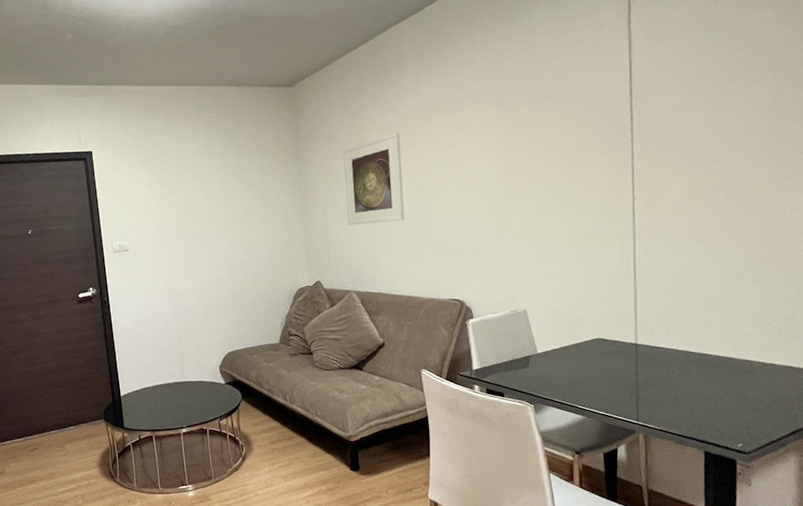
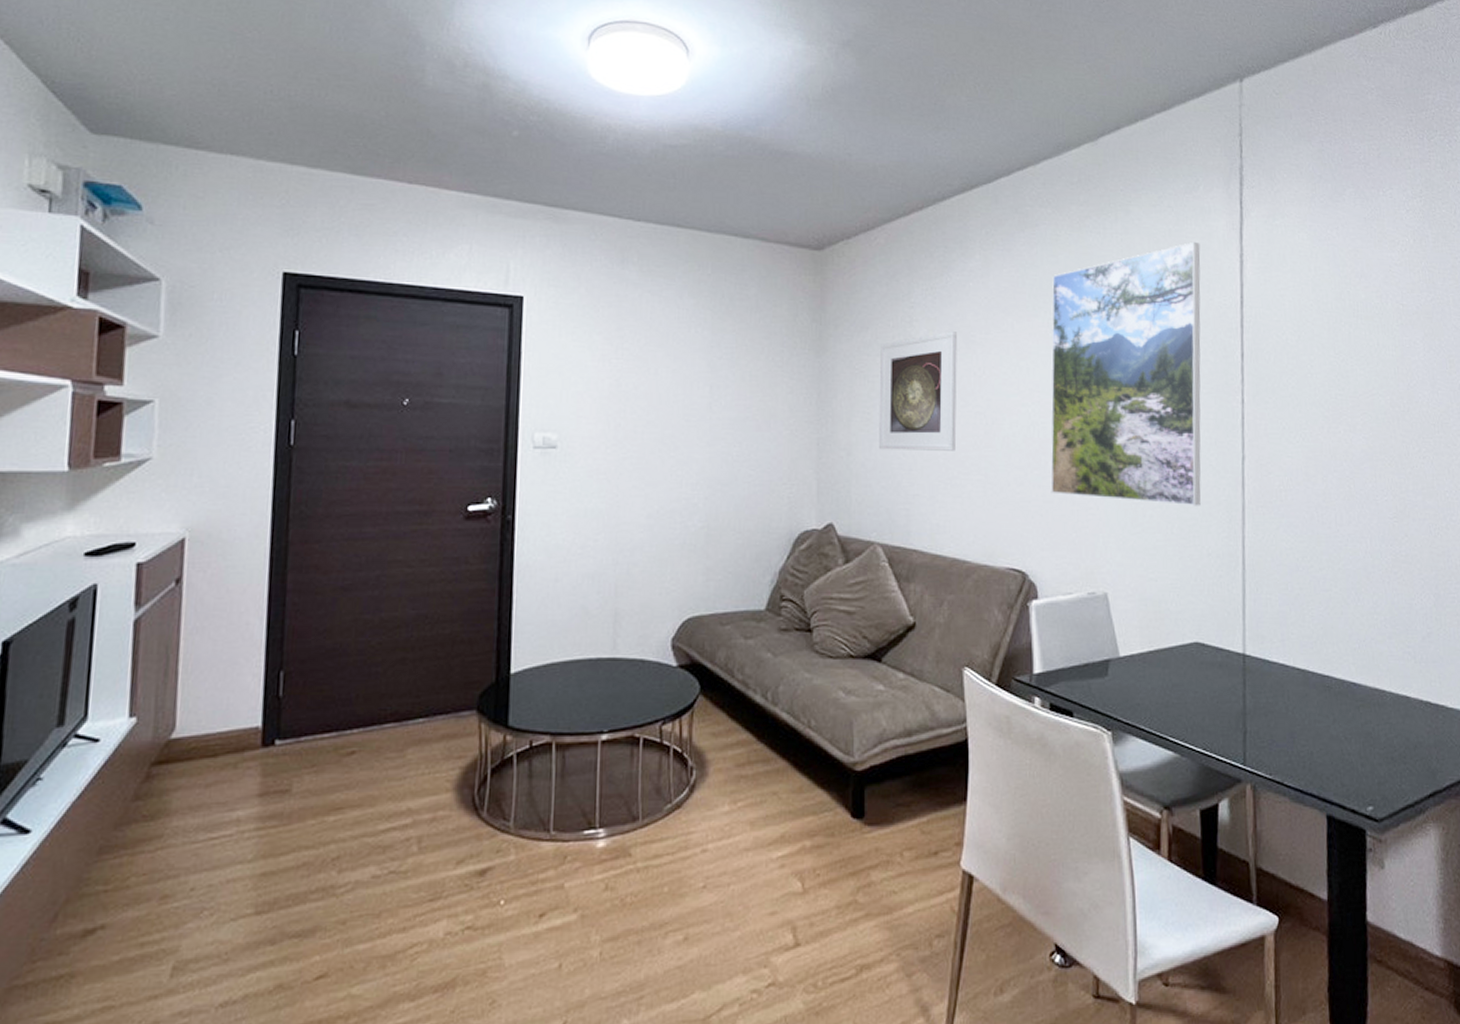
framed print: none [471,32,599,243] -> present [1050,241,1201,506]

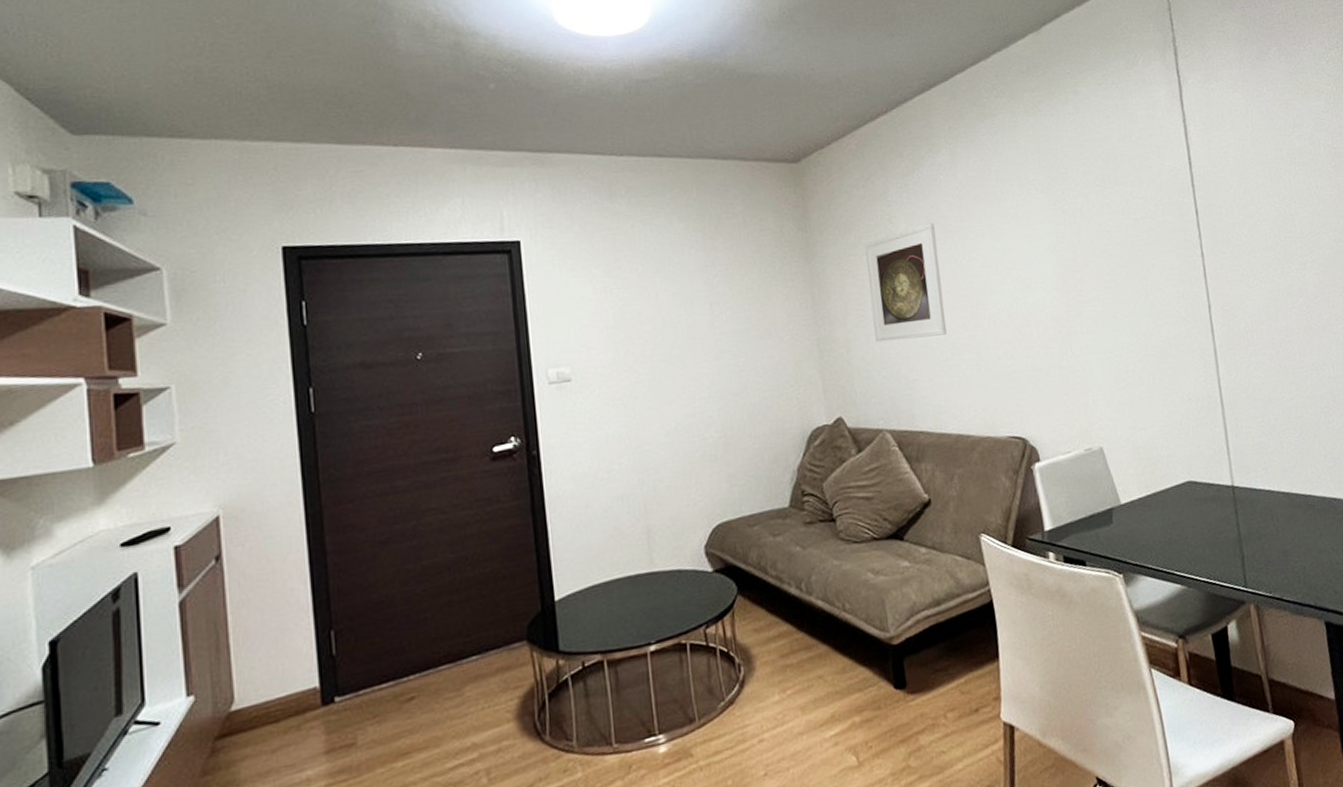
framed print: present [1050,241,1201,506] -> none [1015,113,1177,363]

